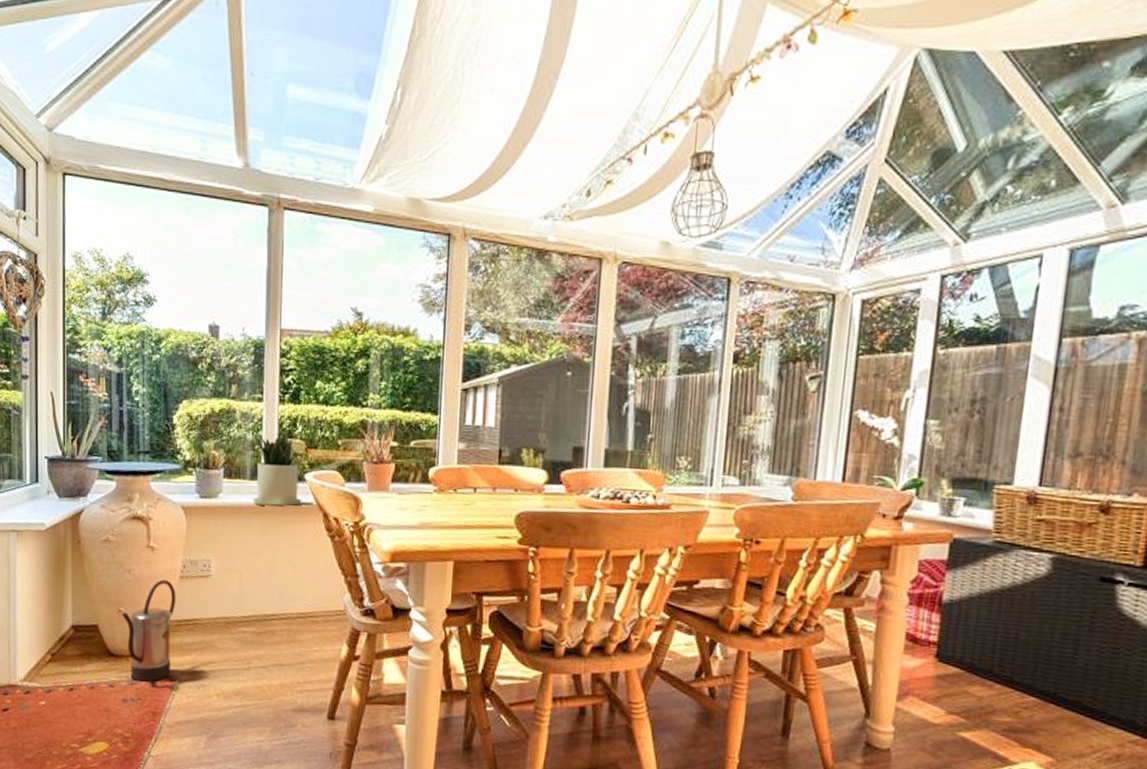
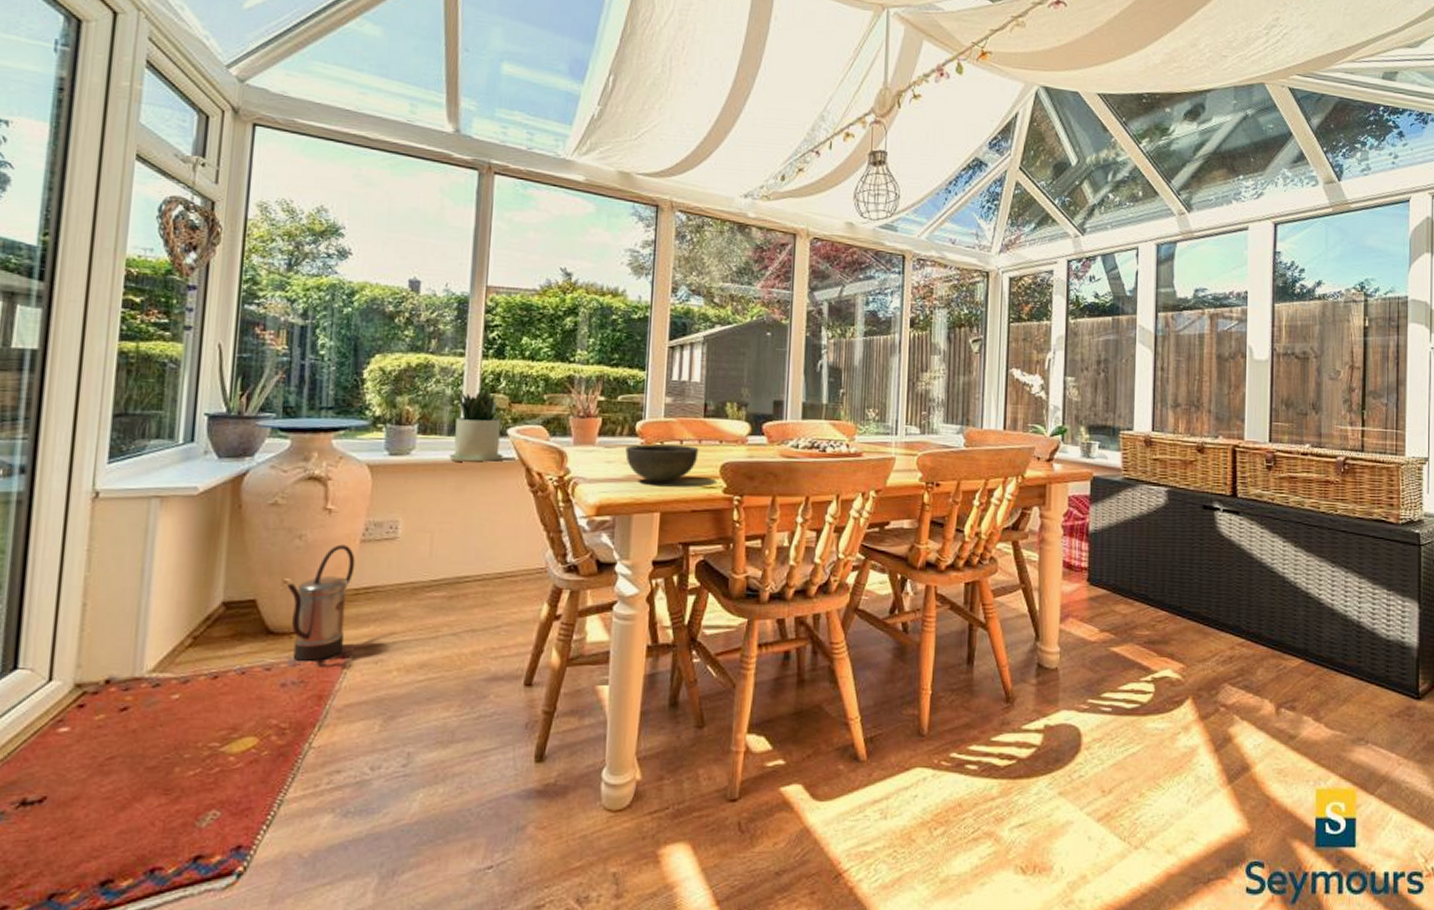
bowl: none [419,491,493,531] -> present [625,444,699,482]

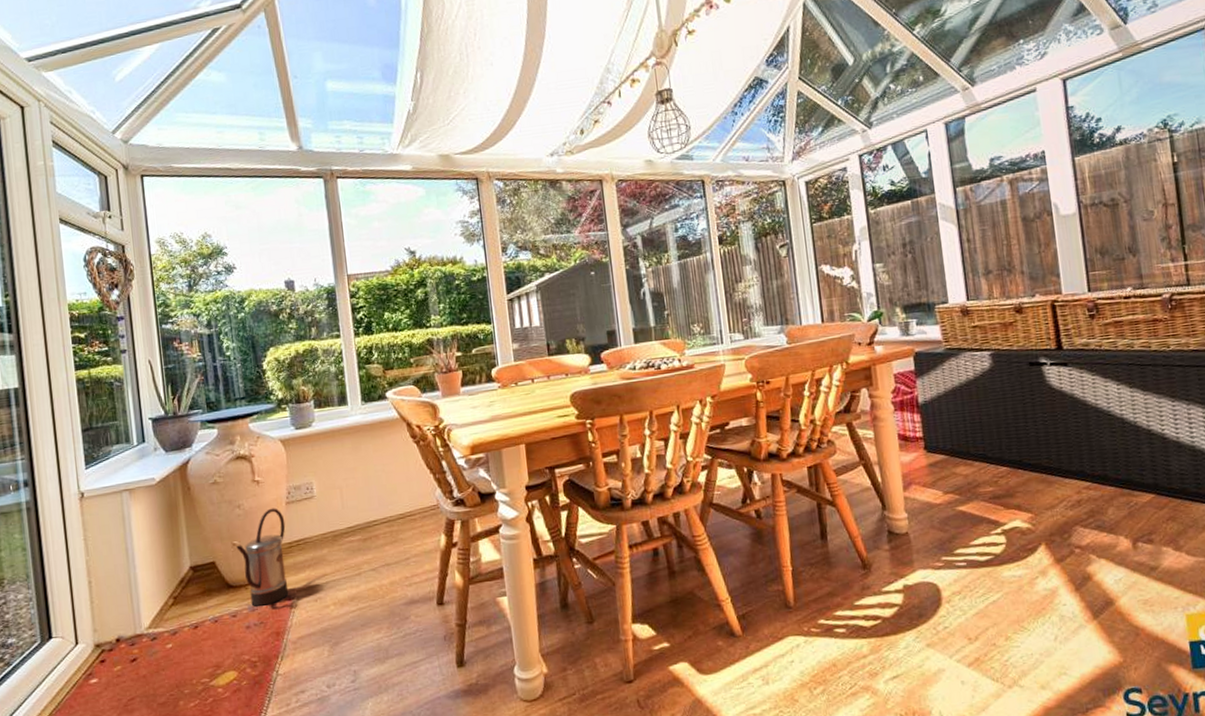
planter: present [449,389,503,464] -> none [339,361,386,427]
bowl: present [625,444,699,482] -> none [486,382,549,419]

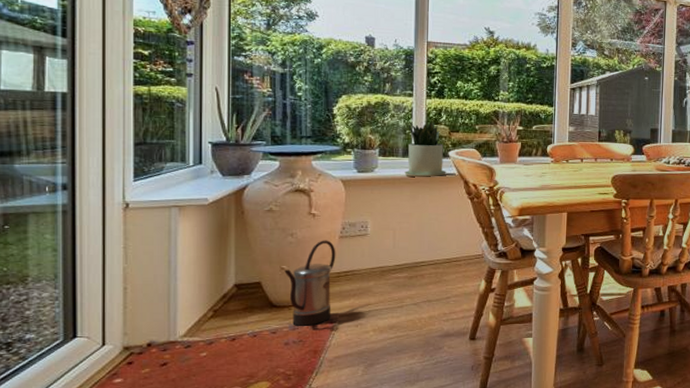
planter: none [339,361,386,427] -> present [404,121,446,178]

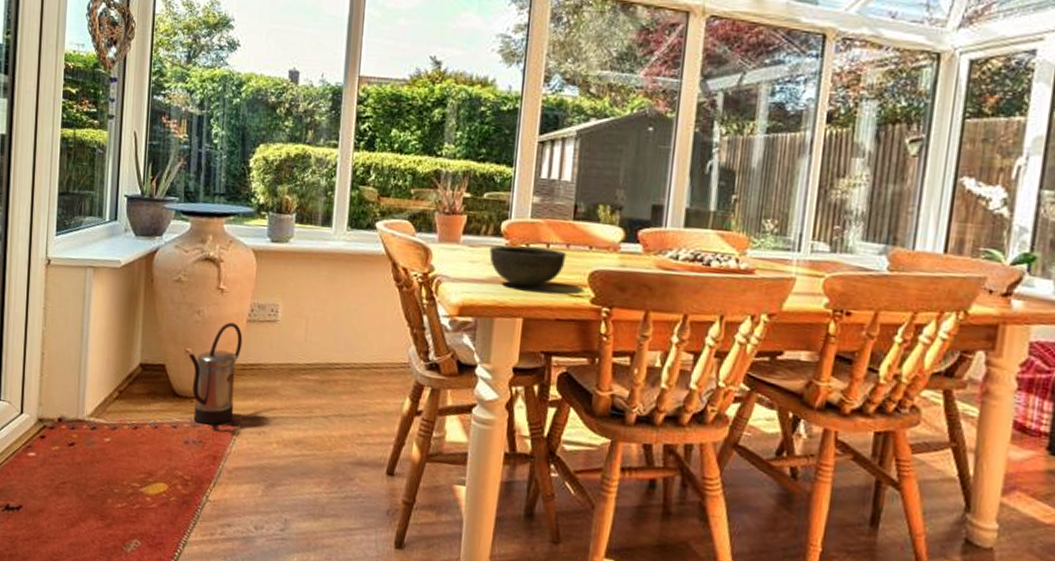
planter: present [404,121,446,178] -> none [322,180,372,255]
bowl: none [540,162,595,190] -> present [489,245,567,287]

